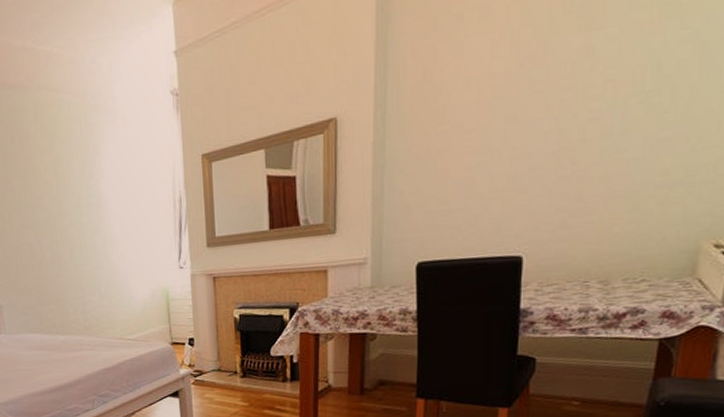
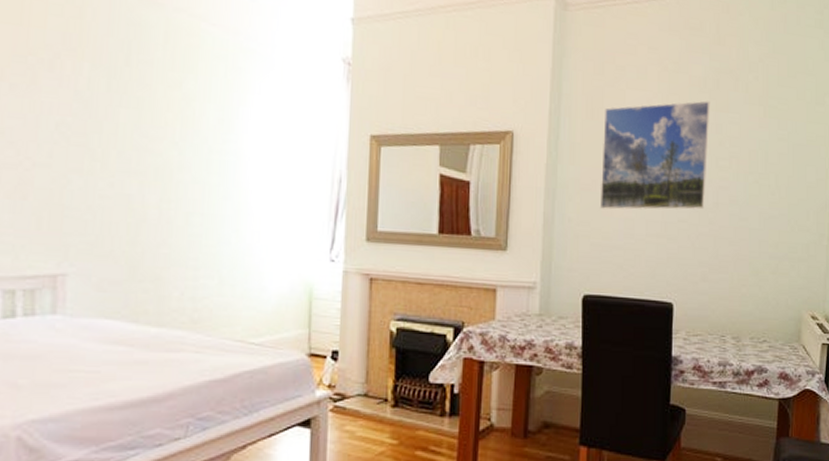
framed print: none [434,22,578,174] -> present [599,100,710,210]

